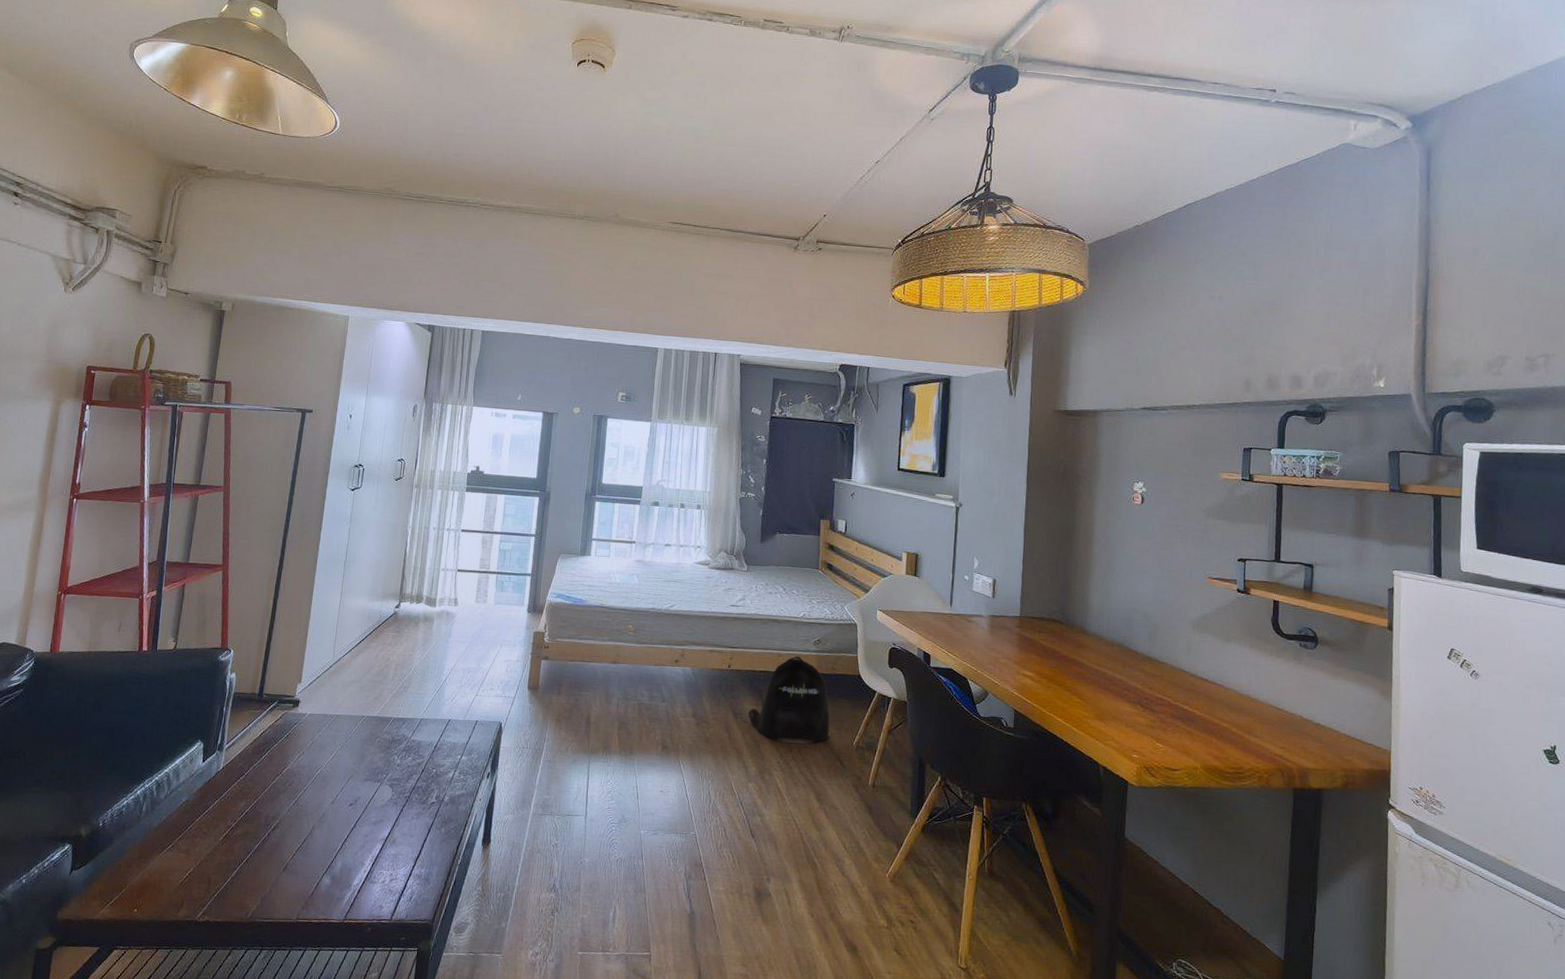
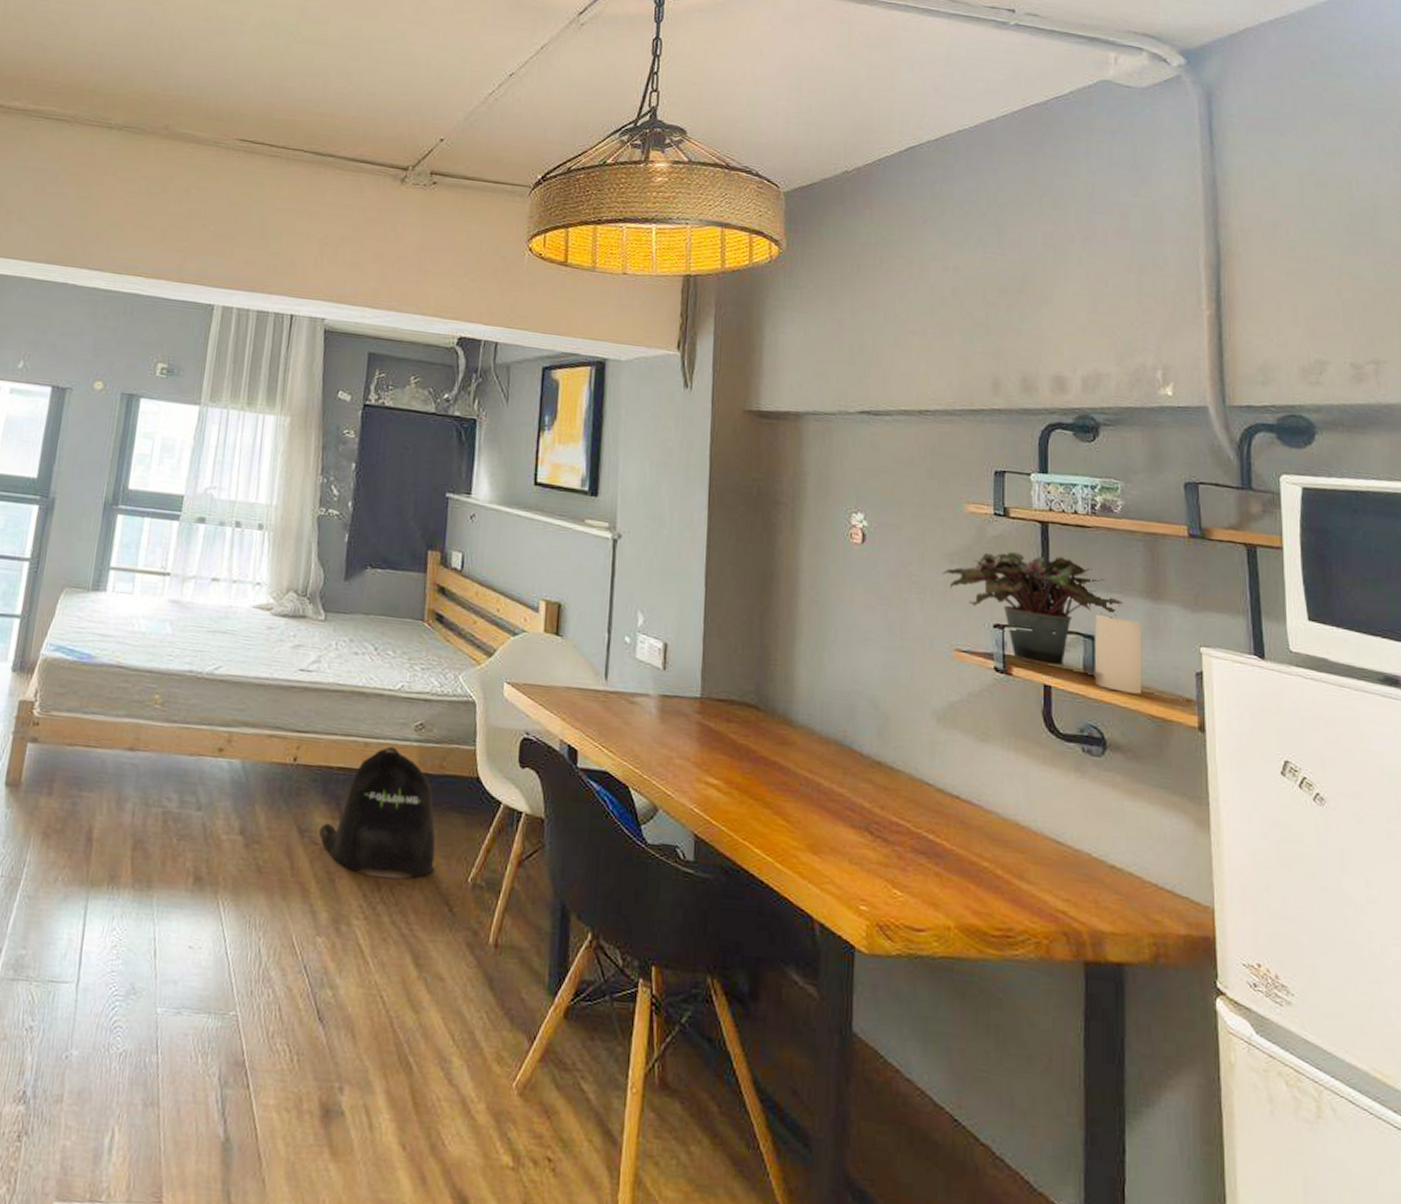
potted plant: none [1200,506,1337,587] -> present [942,552,1124,667]
candle: none [1312,550,1350,605] -> present [1095,615,1143,694]

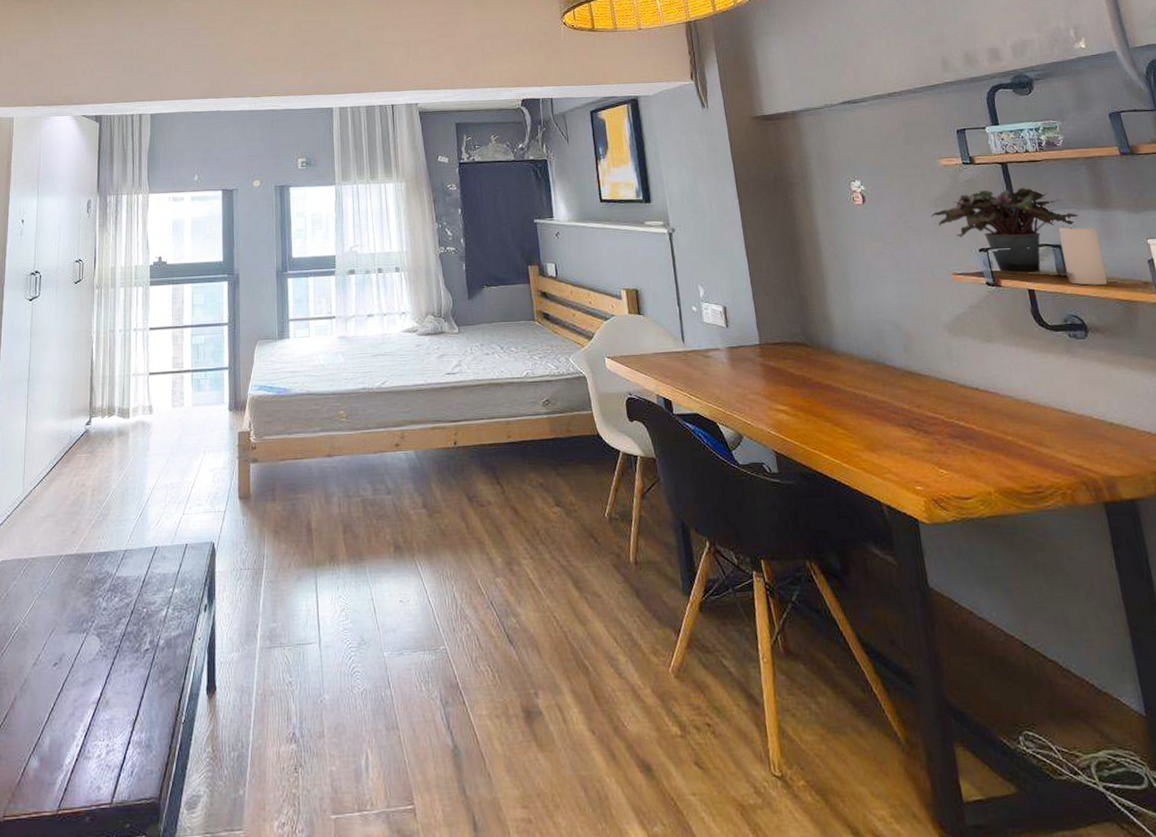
backpack: present [318,746,436,879] -> none [483,421,577,525]

